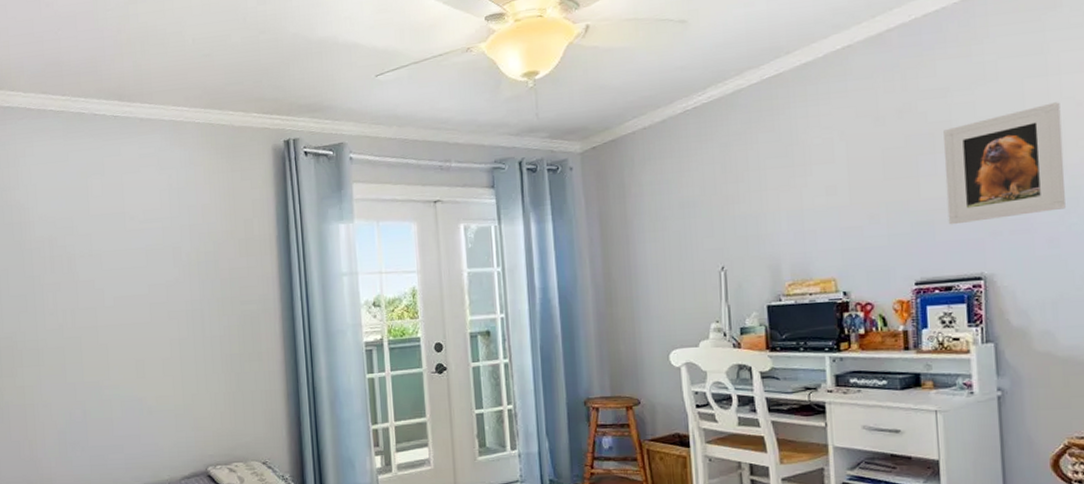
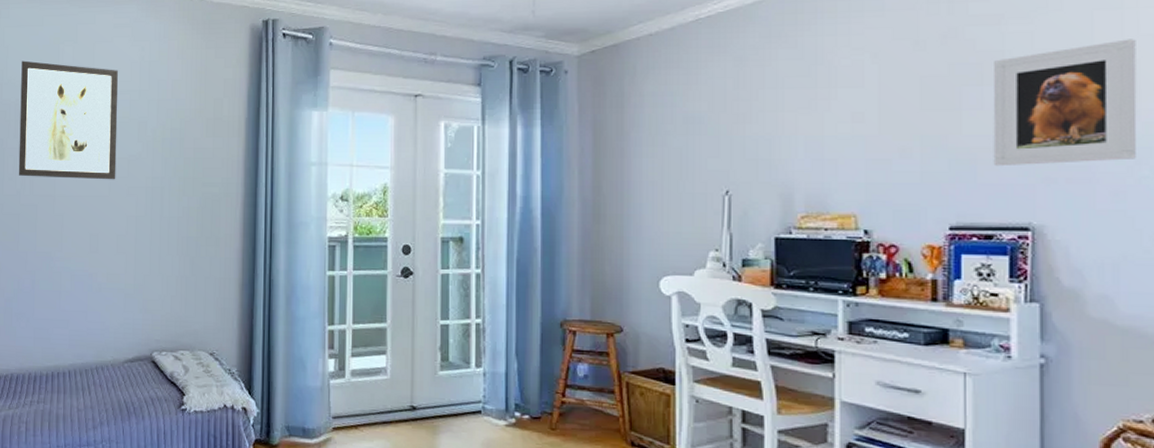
wall art: none [51,196,156,311] -> present [18,60,118,180]

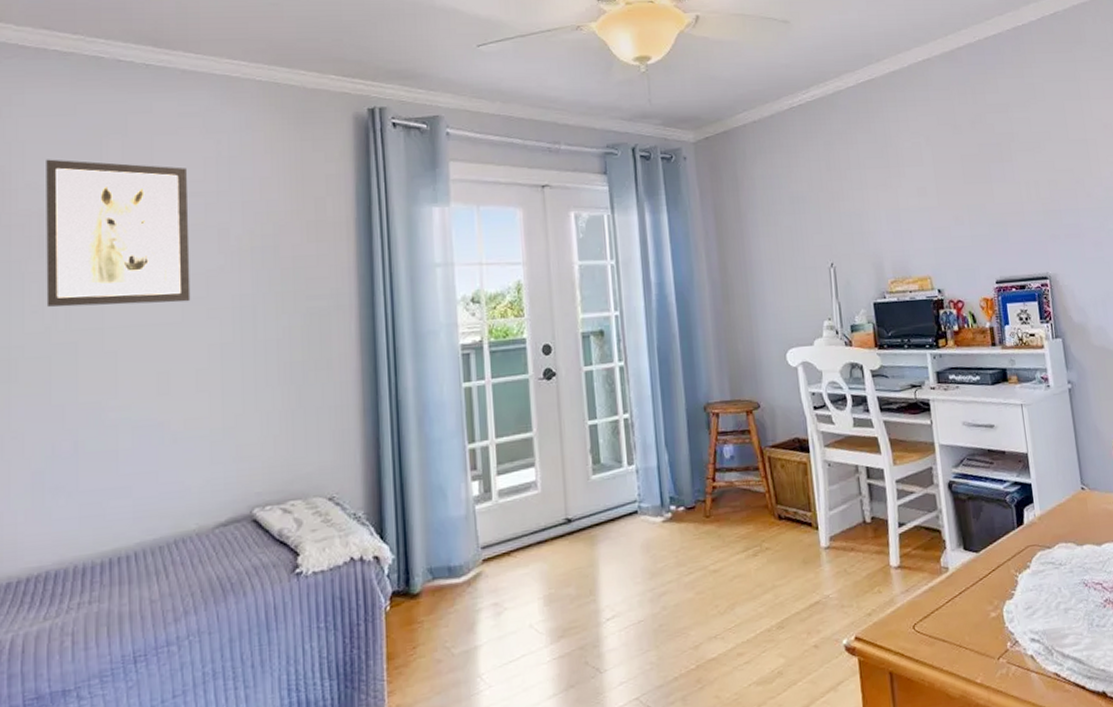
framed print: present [993,39,1137,167] -> none [1008,123,1104,228]

